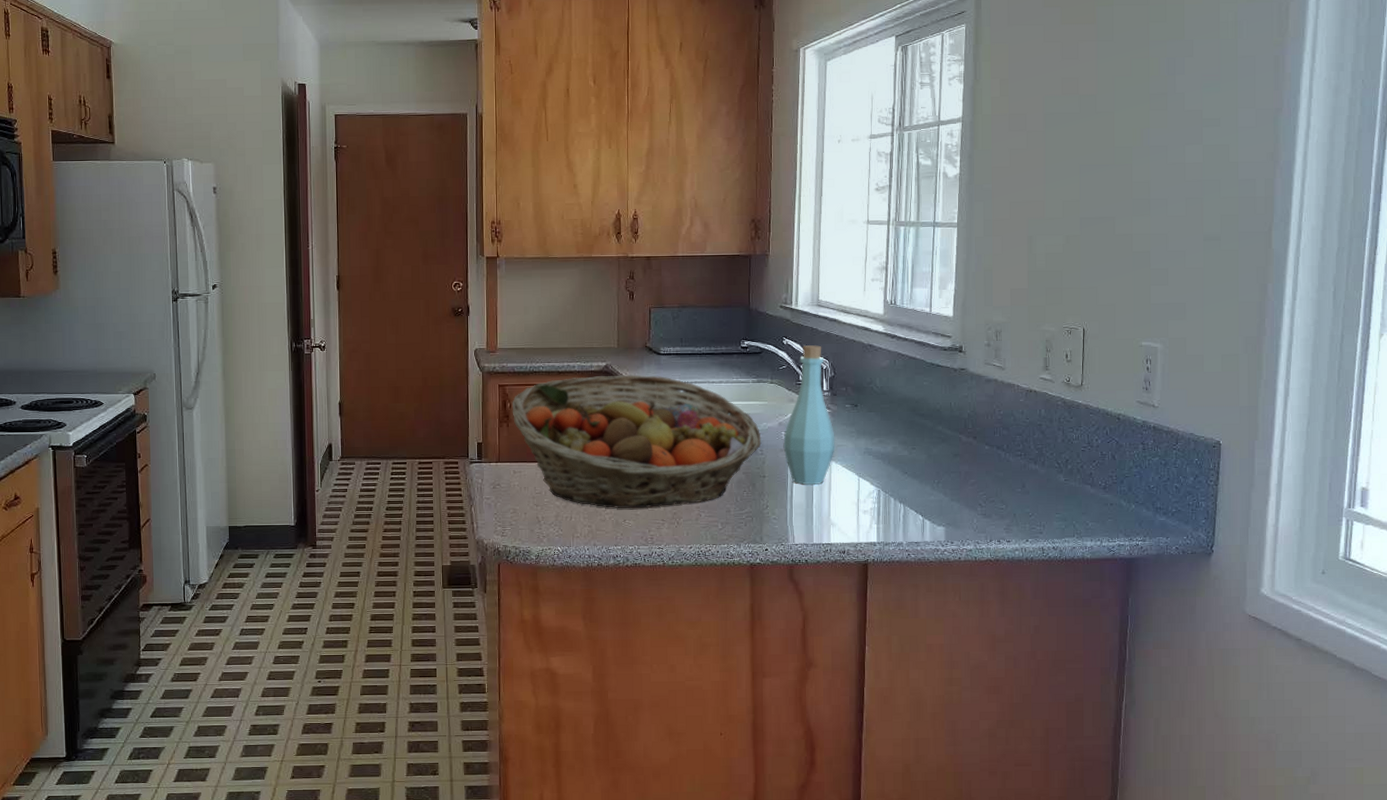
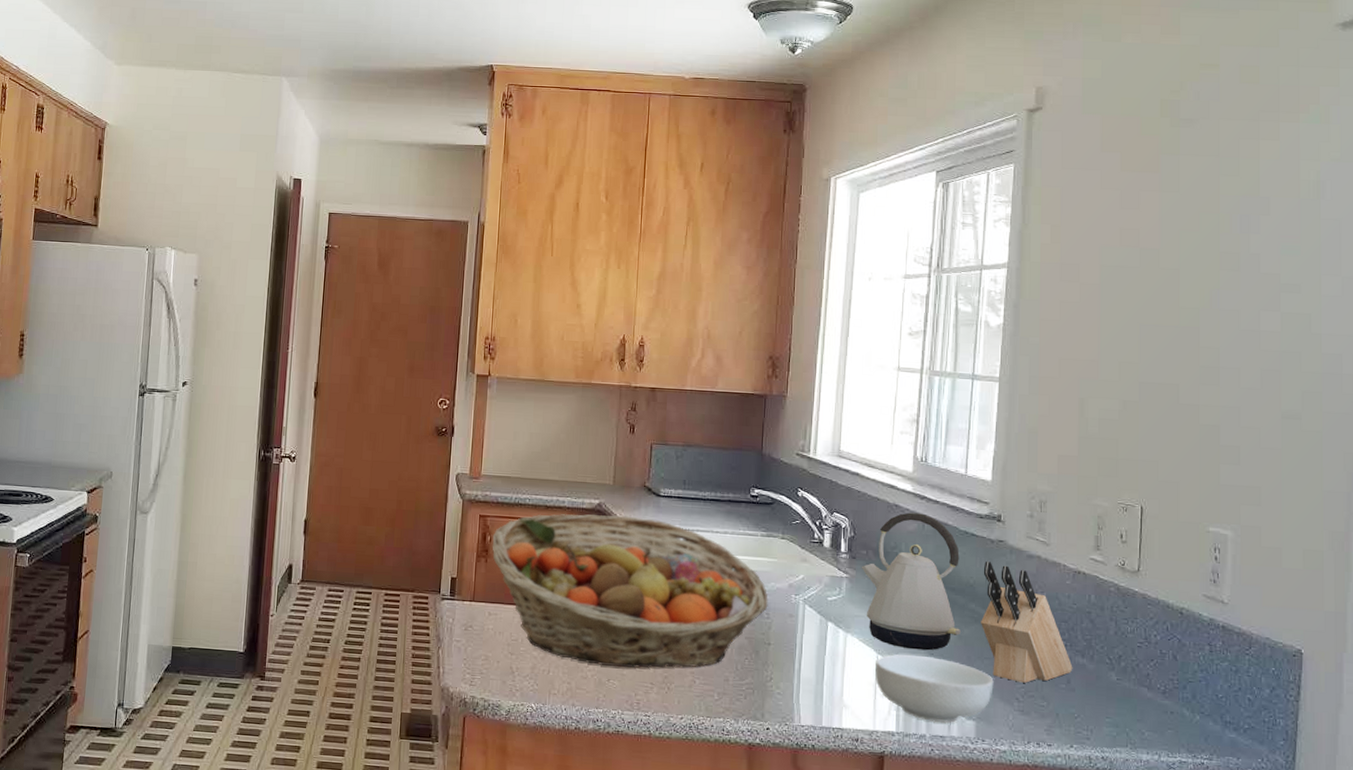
bottle: present [783,345,835,486] -> none [793,499,852,659]
kettle: none [841,350,930,470] -> present [861,512,961,651]
cereal bowl: none [857,475,960,530] -> present [875,654,994,723]
knife block: none [947,387,1027,490] -> present [981,560,1073,683]

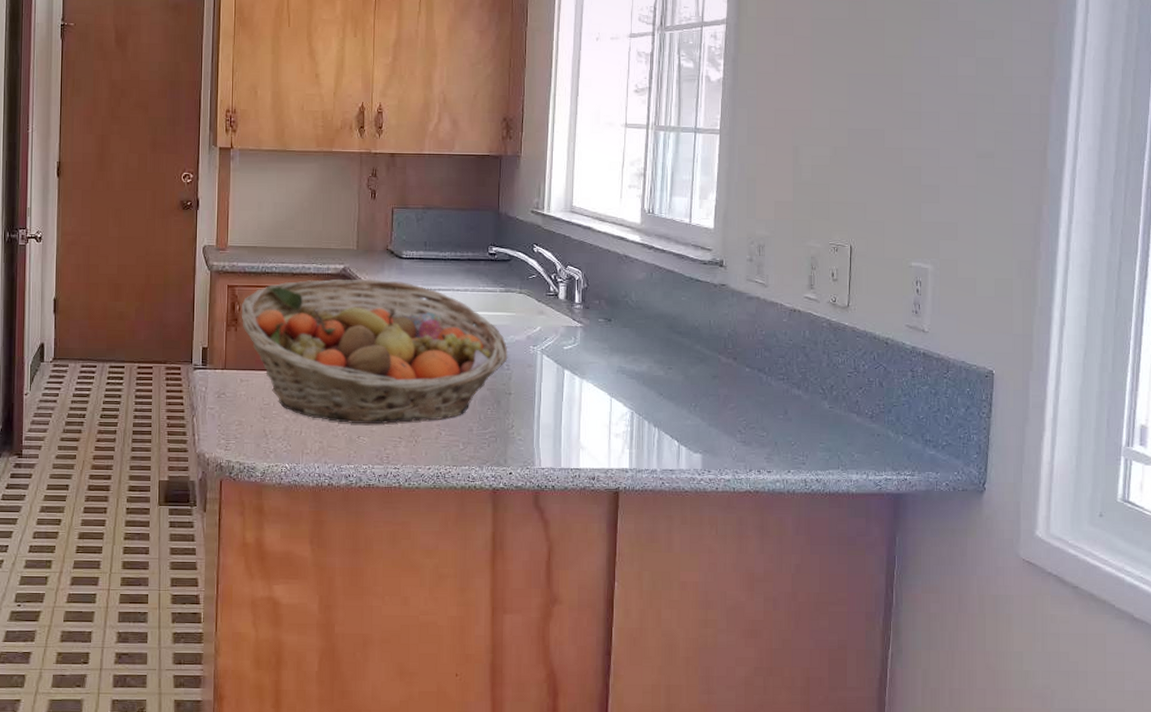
kettle: present [861,512,961,651] -> none [594,262,687,391]
cereal bowl: present [875,654,994,723] -> none [609,397,718,457]
knife block: present [981,560,1073,683] -> none [706,304,790,416]

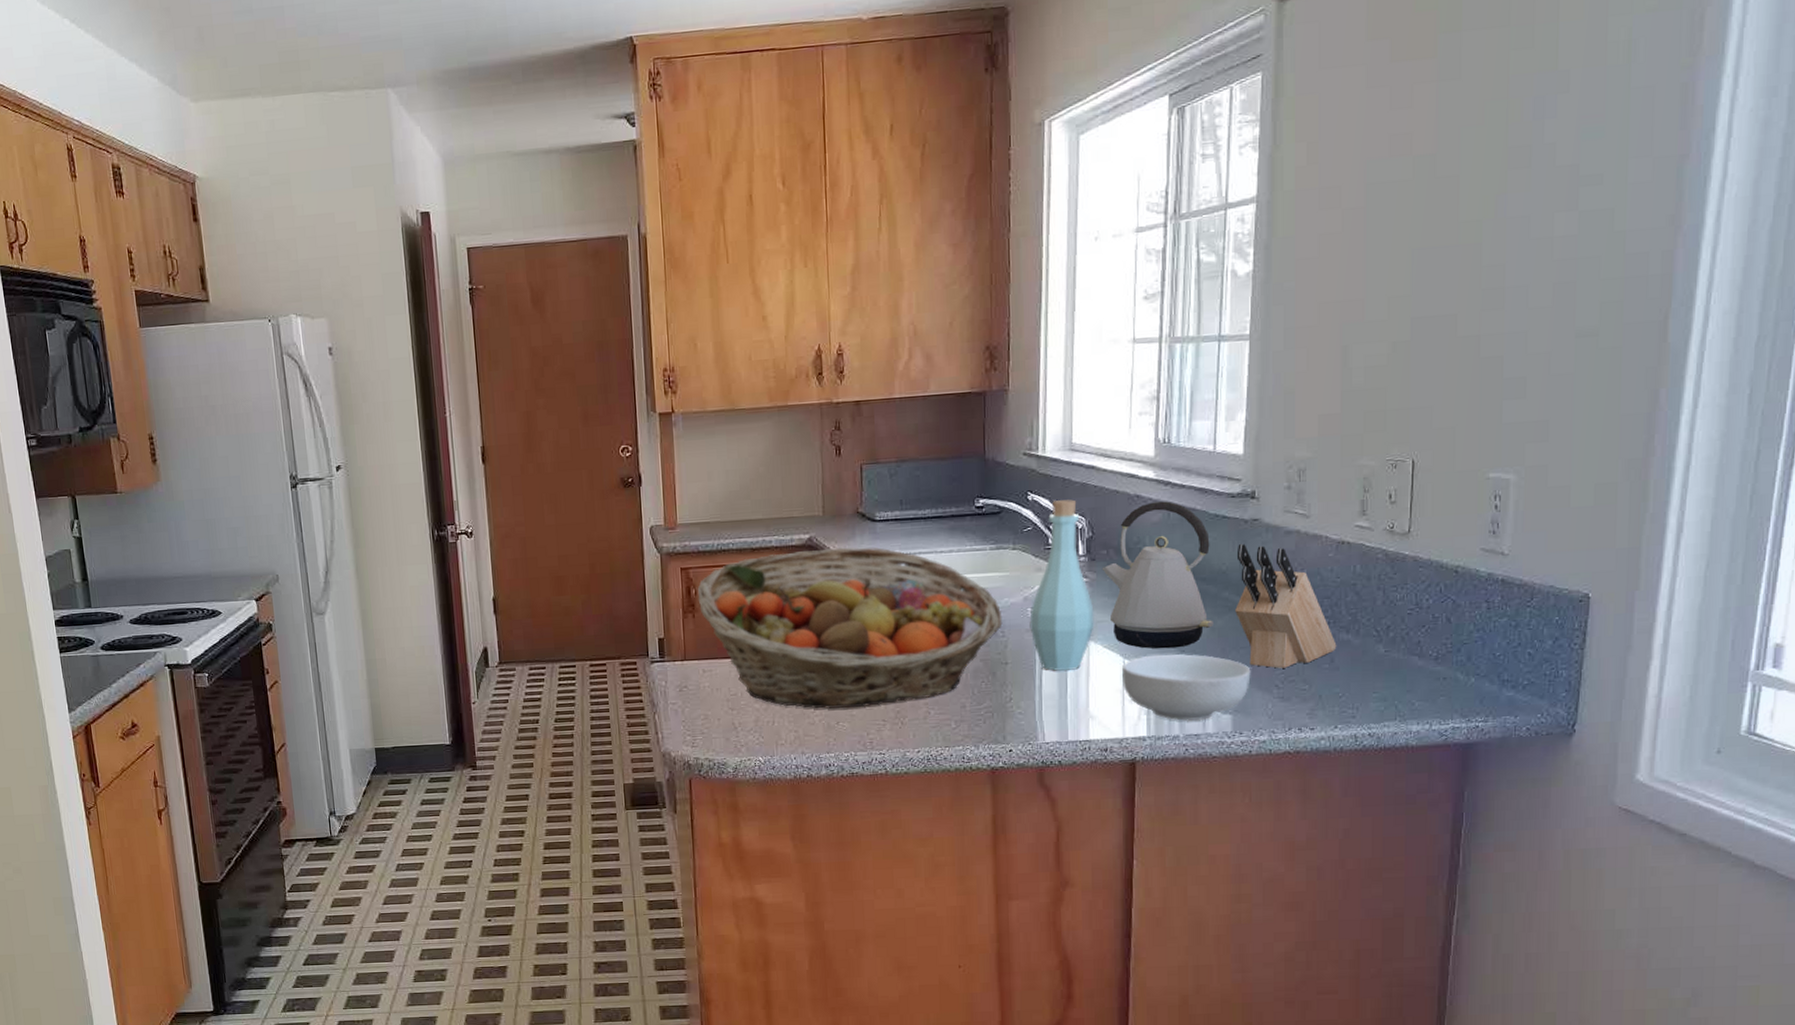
bottle: none [531,254,587,405] -> present [1029,499,1094,672]
kettle: none [594,262,687,391] -> present [1101,501,1213,649]
cereal bowl: none [609,397,718,457] -> present [1122,654,1251,721]
knife block: none [706,304,790,416] -> present [1235,543,1337,669]

